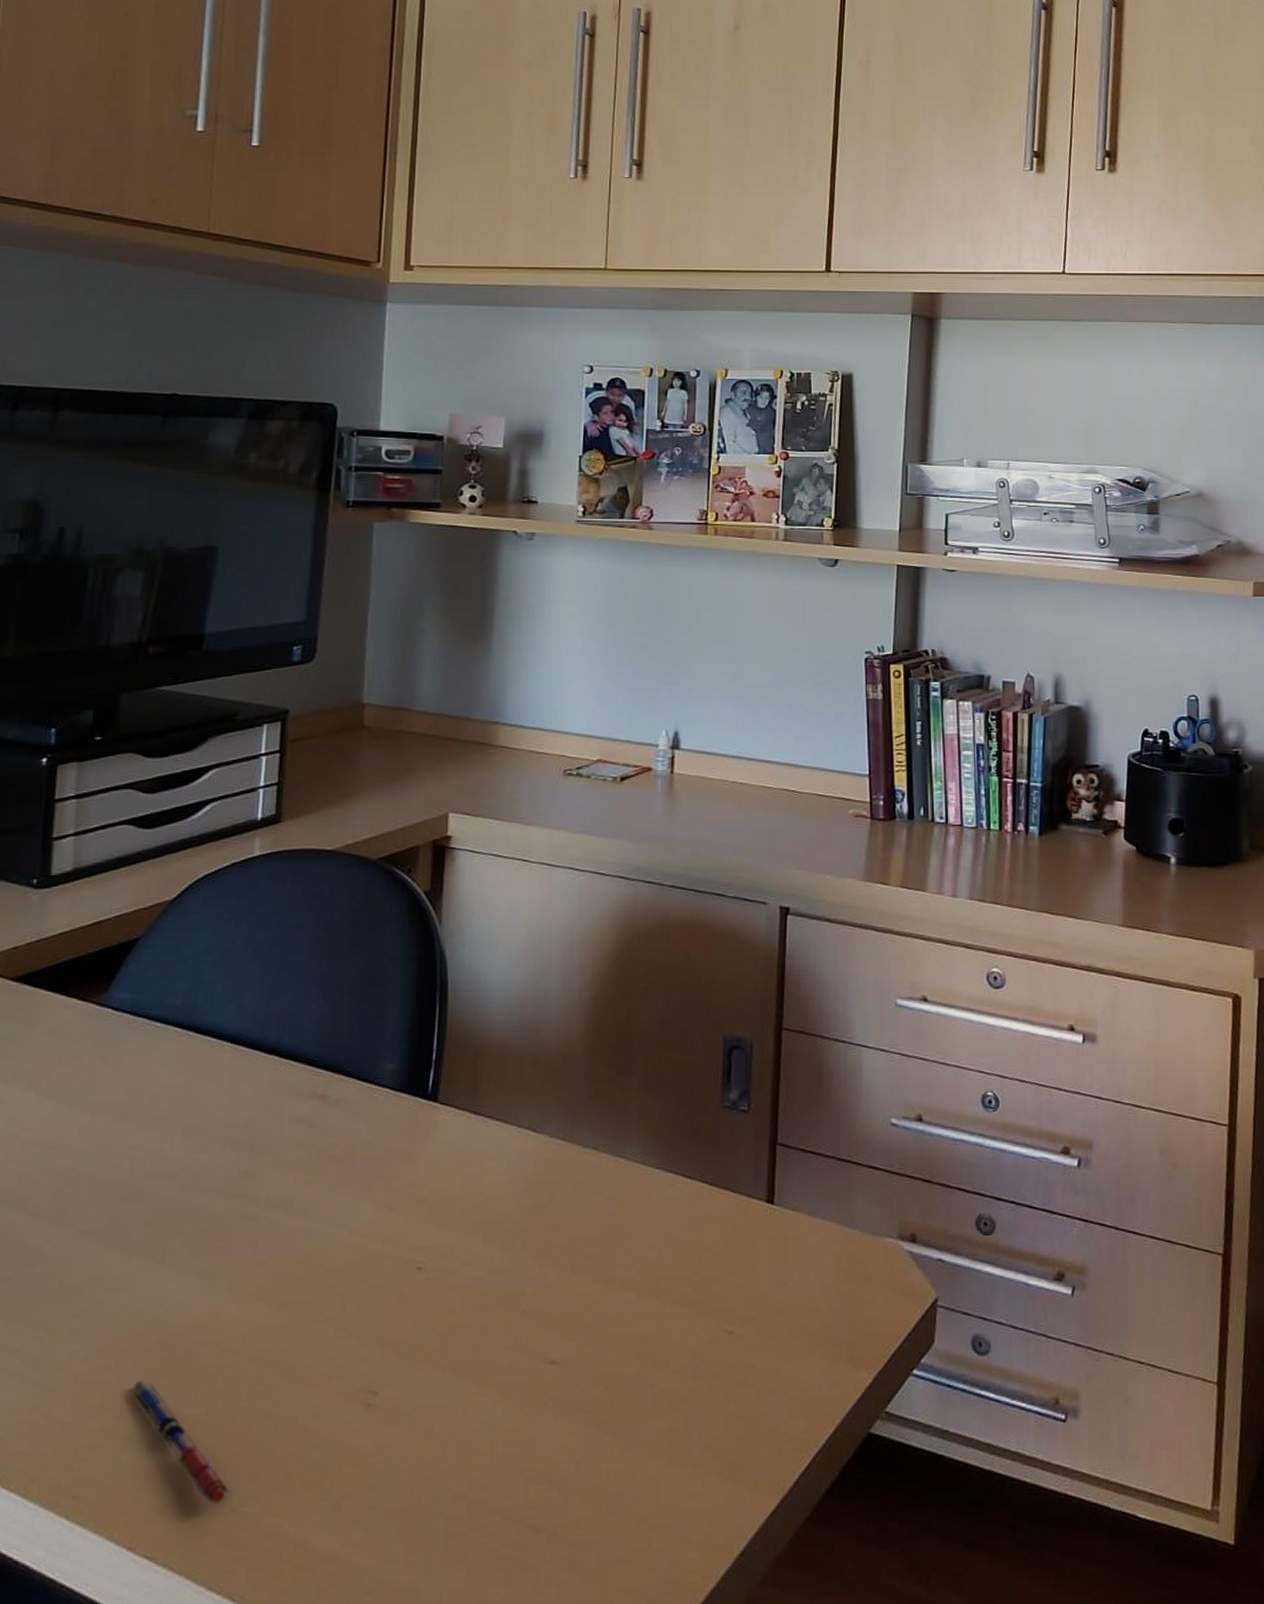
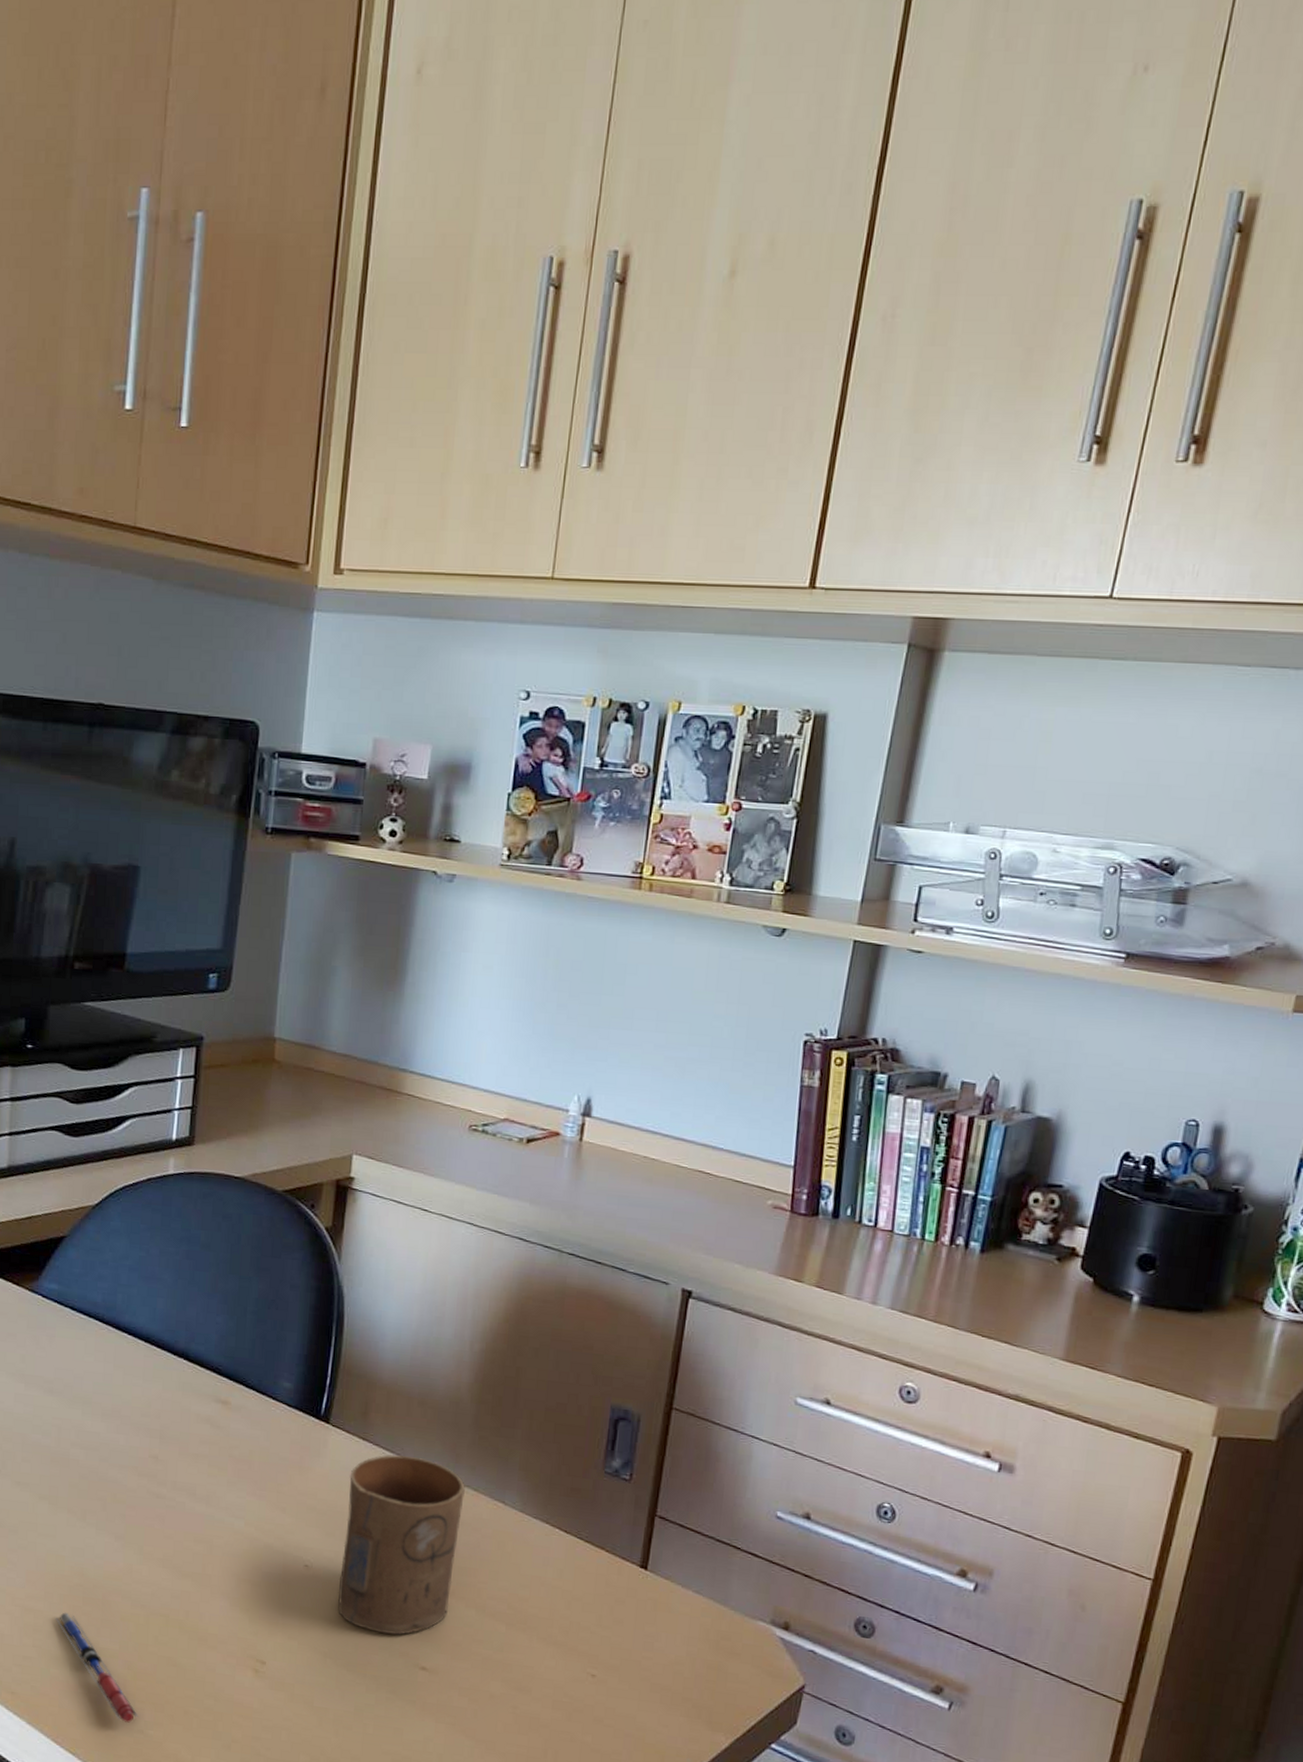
cup: none [455,1123,584,1332] -> present [338,1454,465,1636]

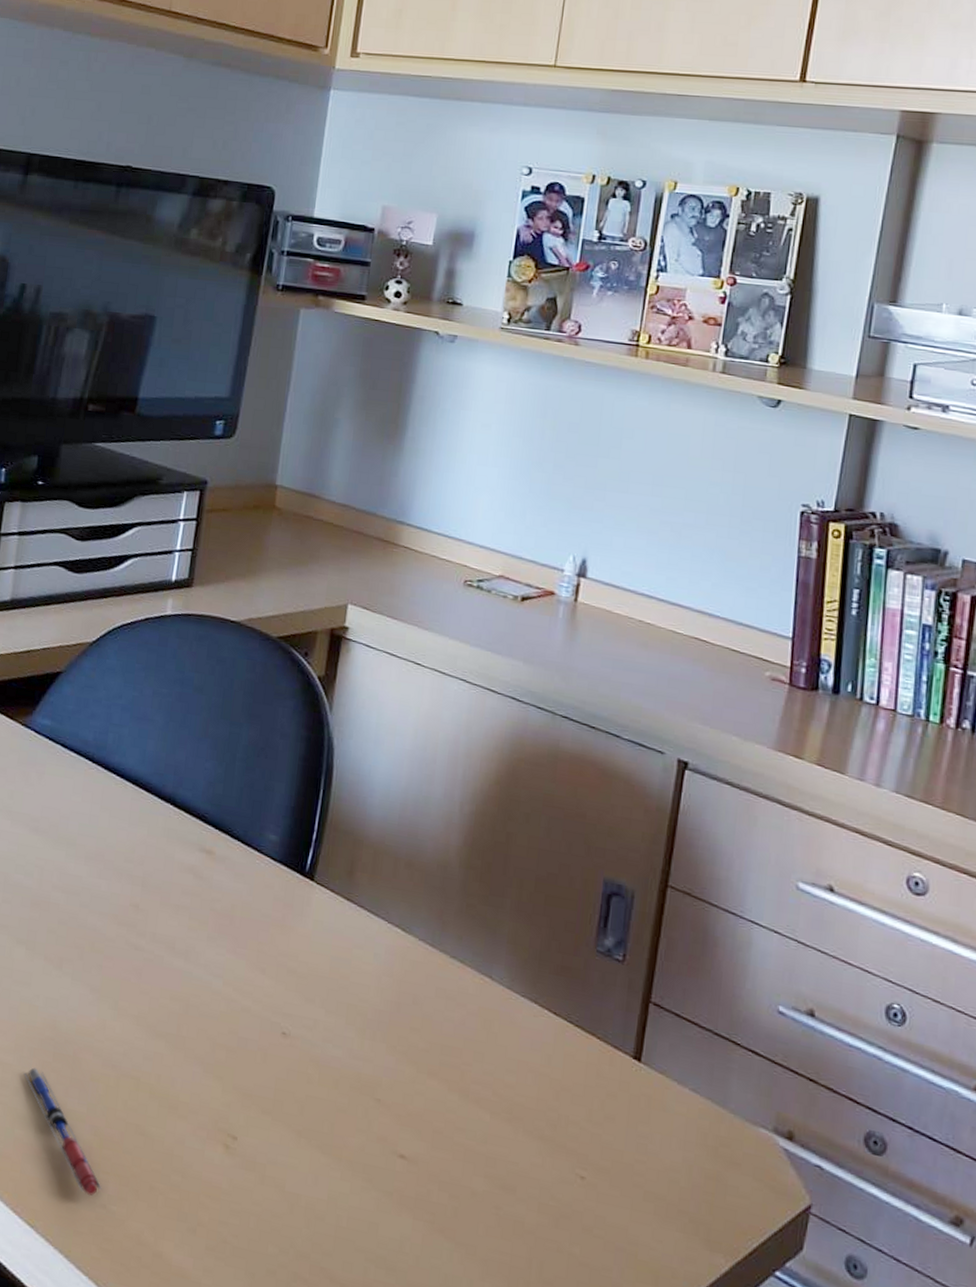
cup: present [338,1454,465,1636] -> none [314,917,451,1118]

